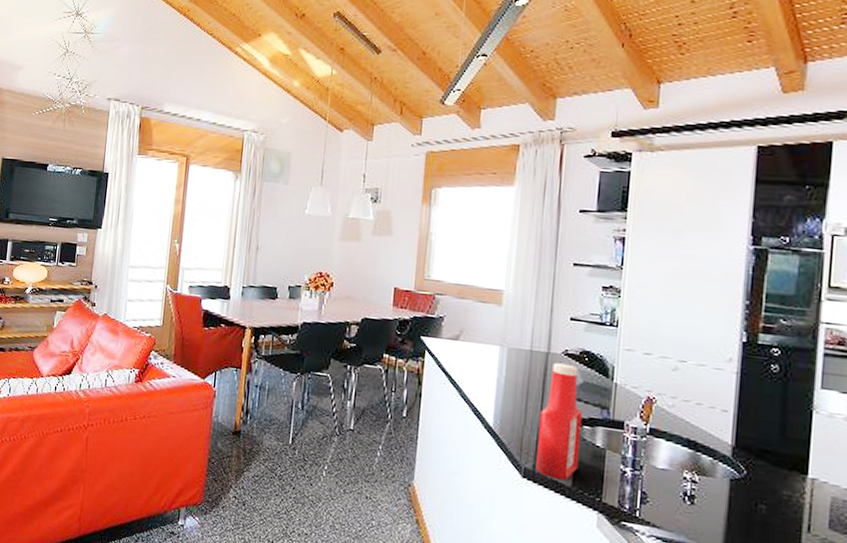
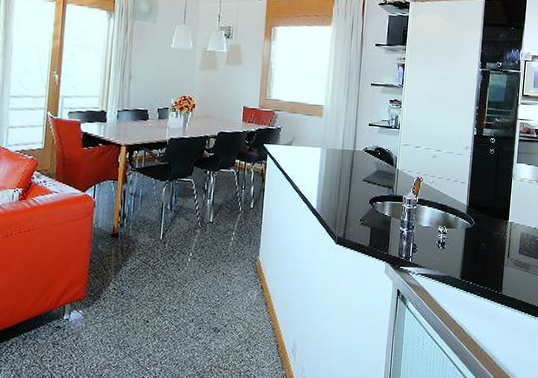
ketchup bottle: present [535,362,583,481] -> none [345,157,377,242]

